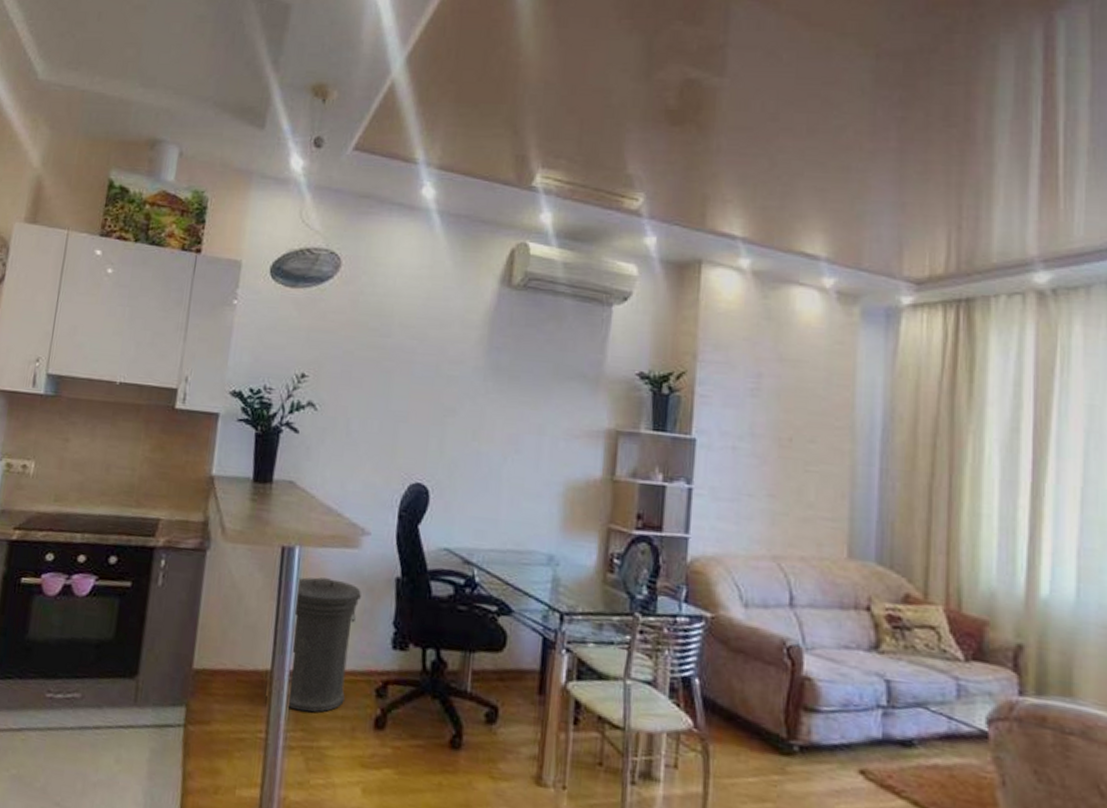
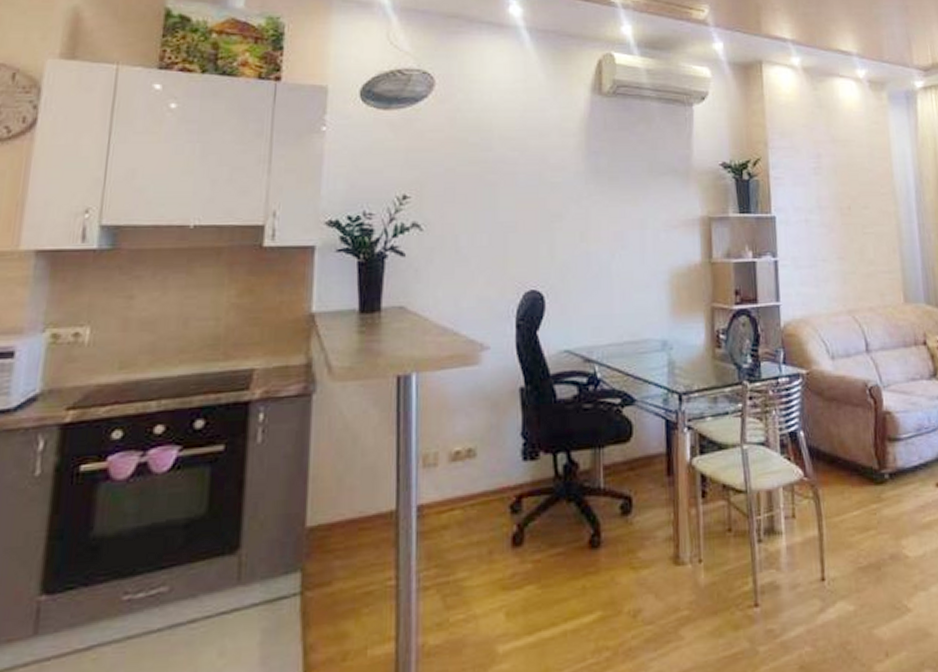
trash can: present [286,577,361,713] -> none [416,400,486,547]

